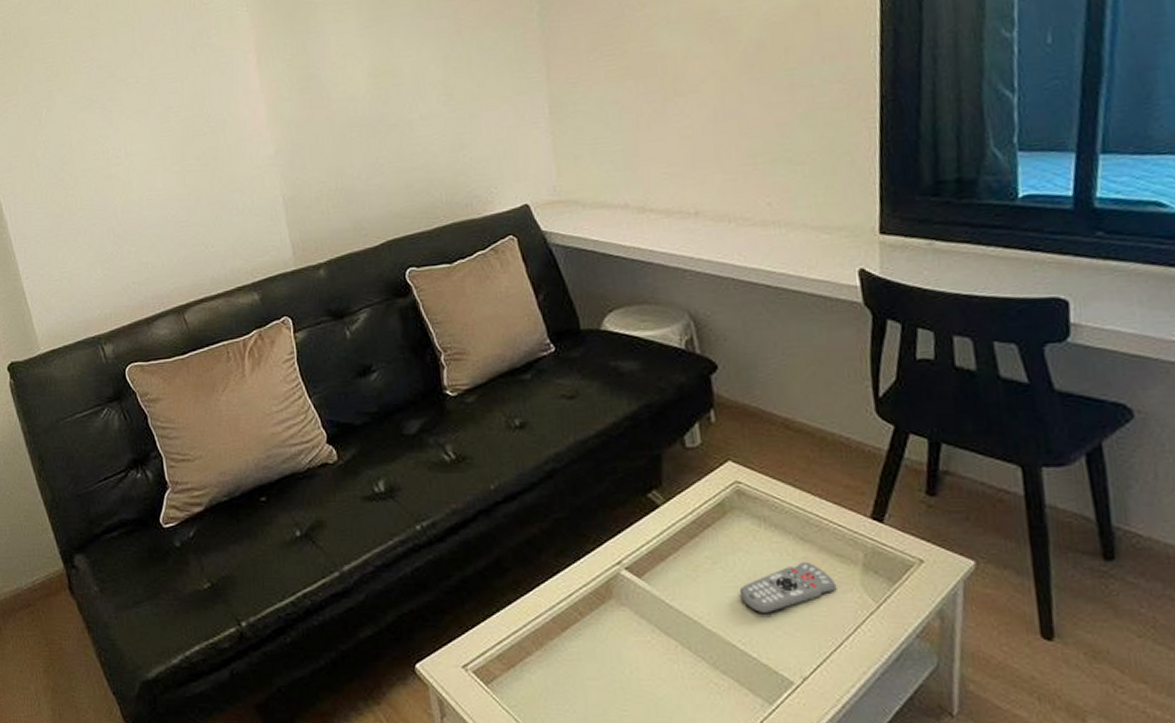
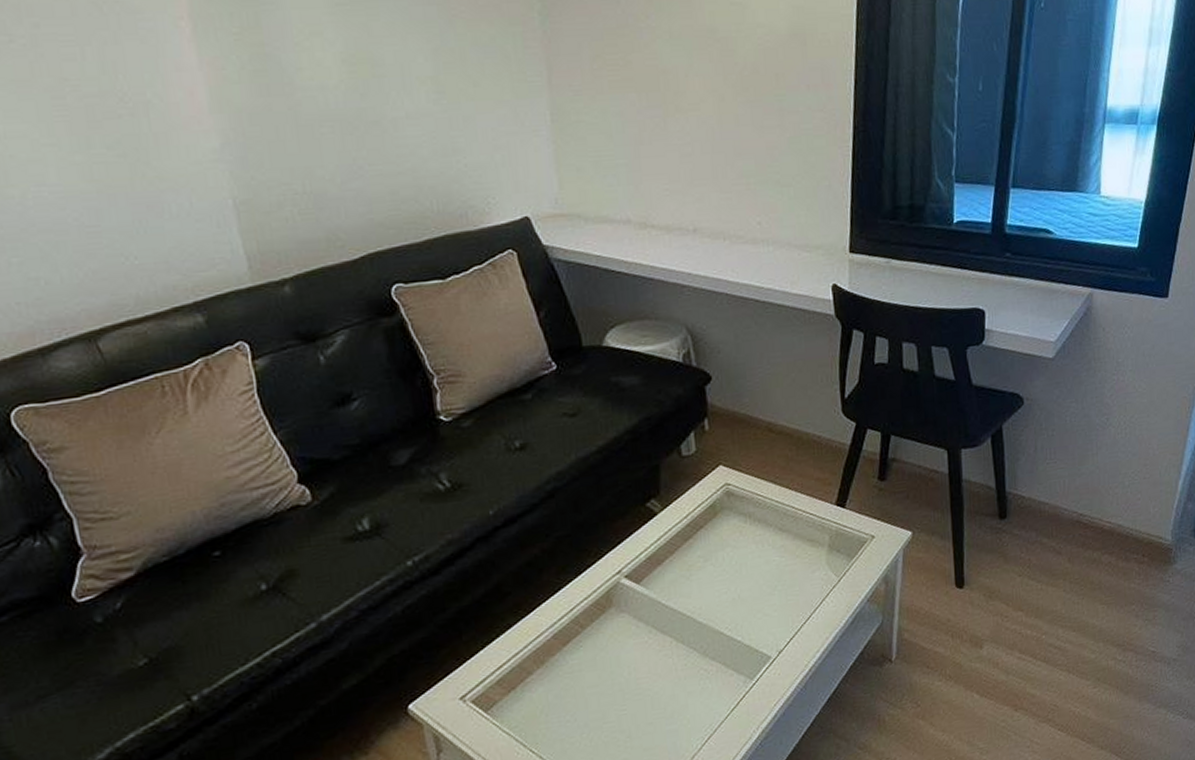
remote control: present [739,561,837,614] -> none [727,549,808,601]

